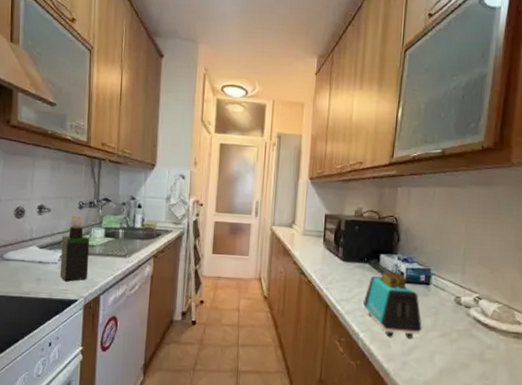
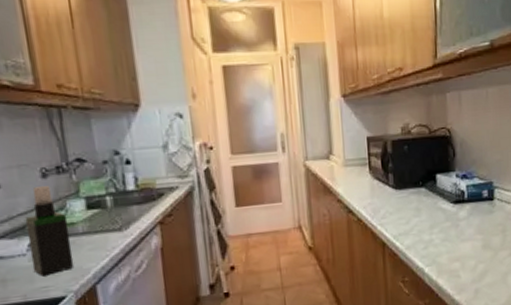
toaster: present [363,271,422,339] -> none [424,192,491,266]

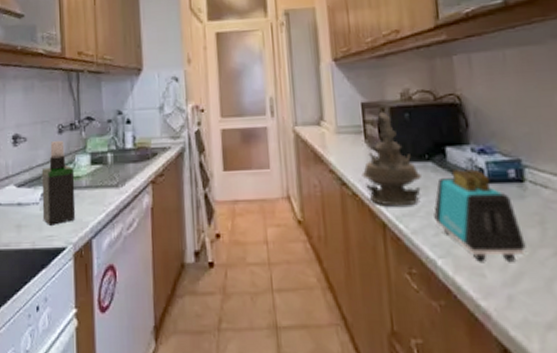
teapot: none [366,144,416,228] -> present [361,111,421,207]
toaster: none [424,192,491,266] -> present [434,169,526,262]

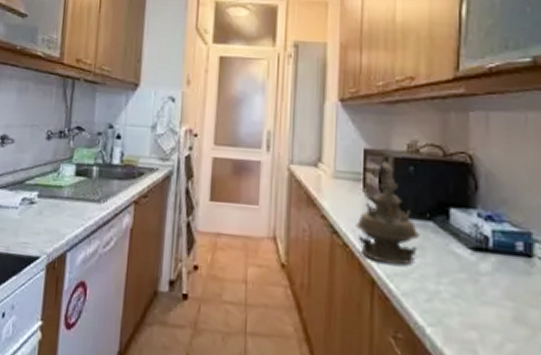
spray bottle: present [41,141,76,226] -> none [20,147,58,233]
toaster: present [434,169,526,262] -> none [429,234,526,342]

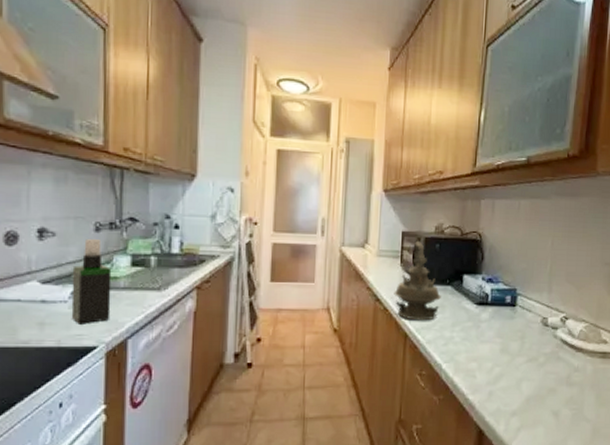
spray bottle: none [20,147,58,233] -> present [71,239,112,324]

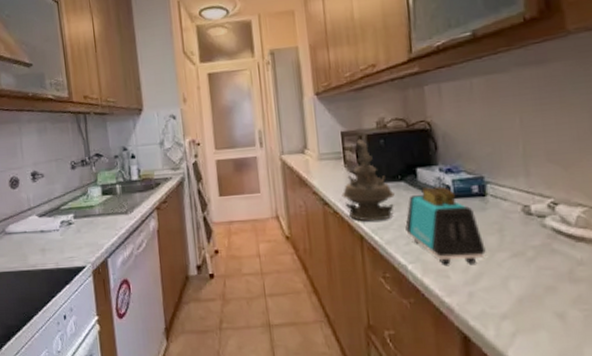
spray bottle: present [71,239,112,324] -> none [59,176,92,248]
toaster: none [446,294,508,366] -> present [405,186,486,265]

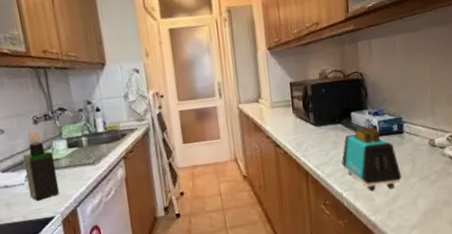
spray bottle: none [59,176,92,248] -> present [22,130,60,201]
teapot: present [341,138,395,222] -> none [290,88,334,159]

